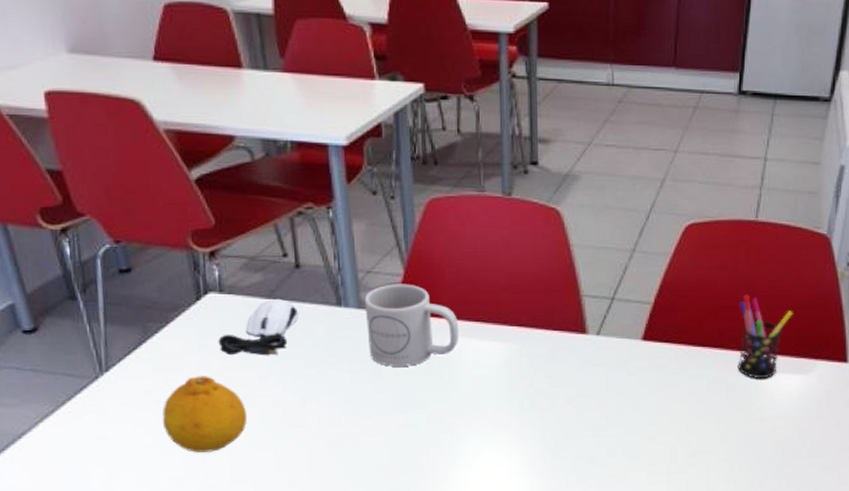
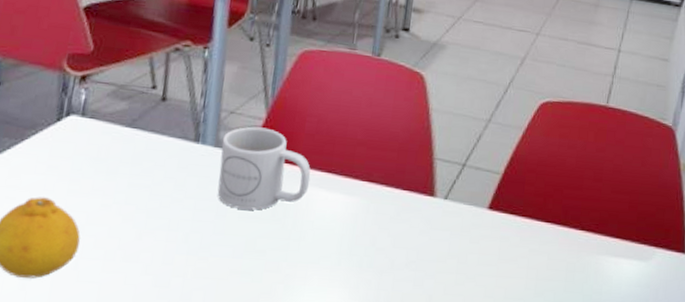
computer mouse: present [218,299,298,356] -> none [68,128,155,185]
pen holder: present [738,294,793,378] -> none [579,174,636,261]

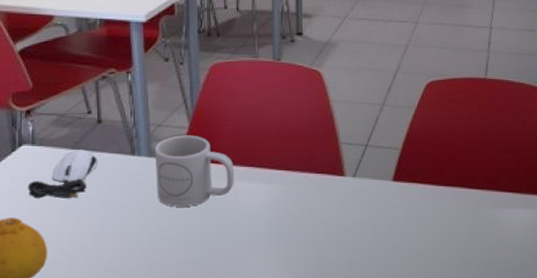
computer mouse: none [68,128,155,185] -> present [27,150,97,199]

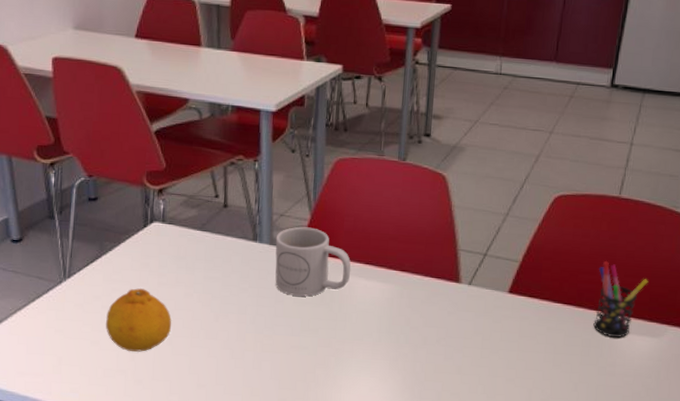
computer mouse: present [27,150,97,199] -> none [156,231,222,278]
pen holder: none [474,139,522,213] -> present [593,260,648,338]

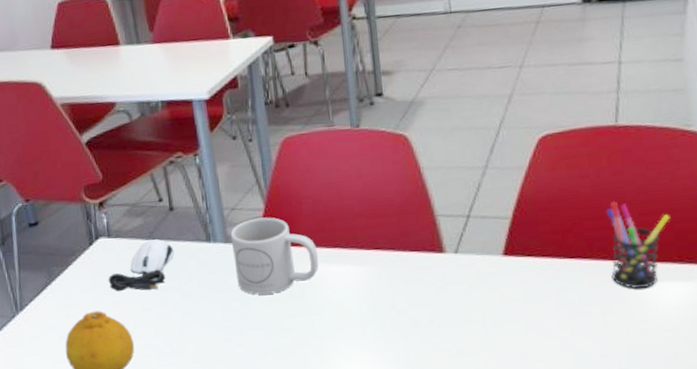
computer mouse: none [156,231,222,278] -> present [108,239,174,292]

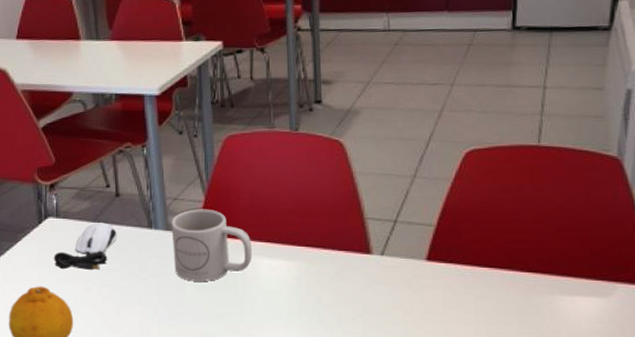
pen holder: present [605,200,670,288] -> none [525,216,586,300]

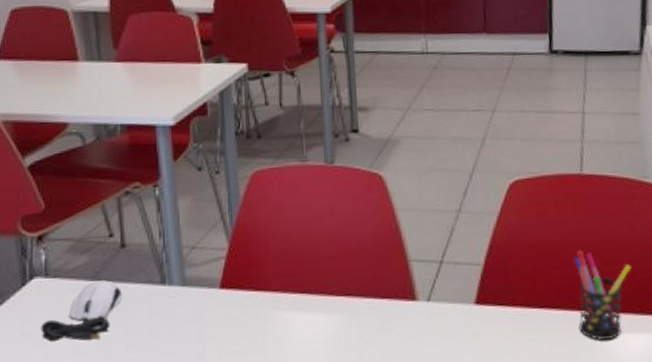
mug: present [171,209,253,281] -> none [188,257,285,346]
pen holder: none [525,216,586,300] -> present [572,249,631,340]

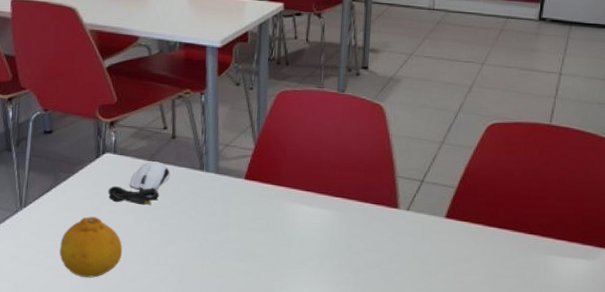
pen holder: present [572,249,631,340] -> none [528,185,581,260]

